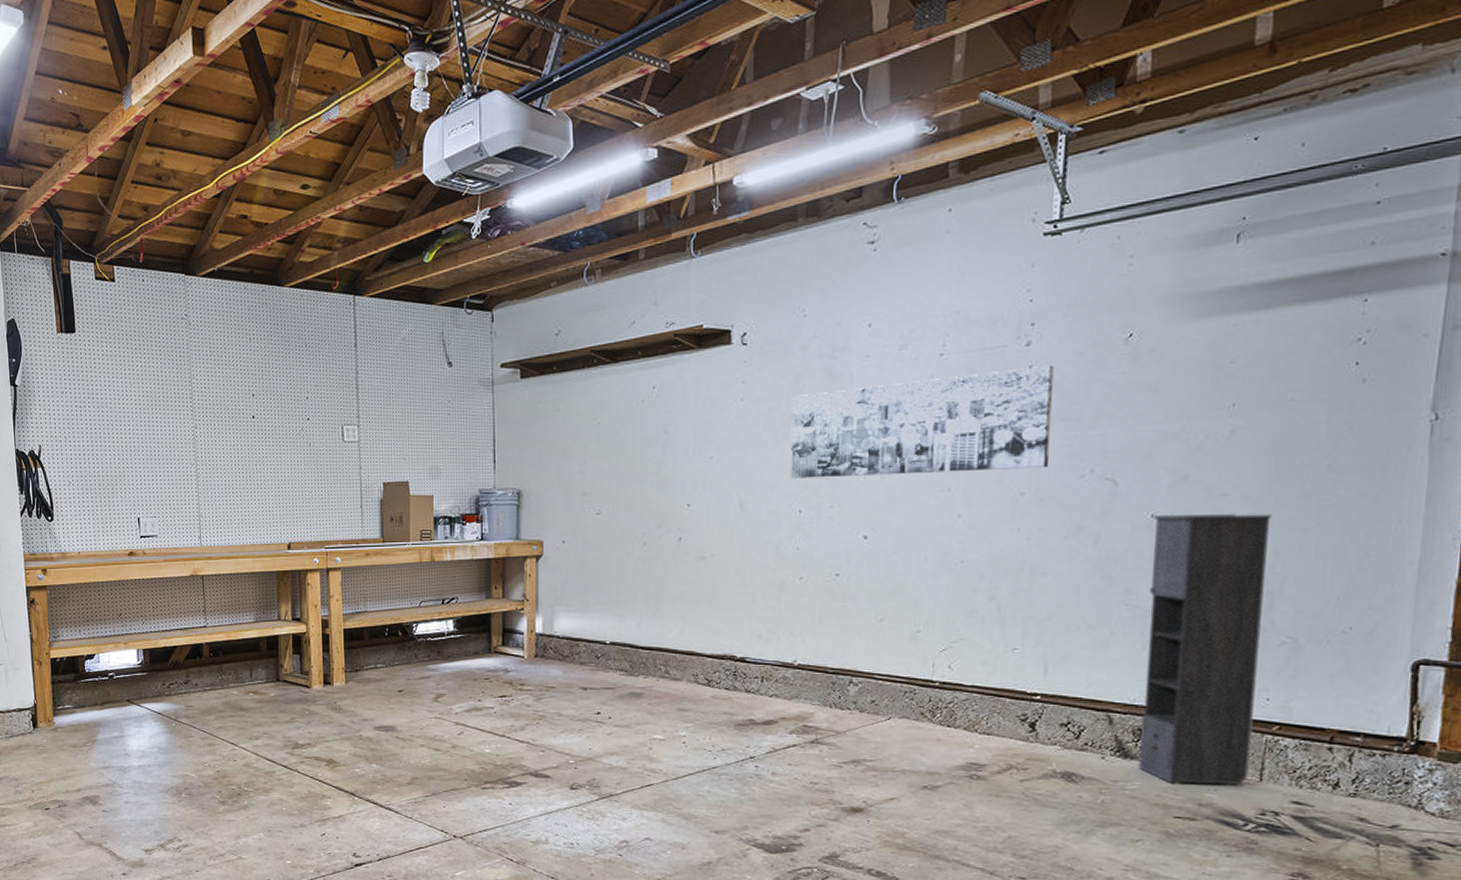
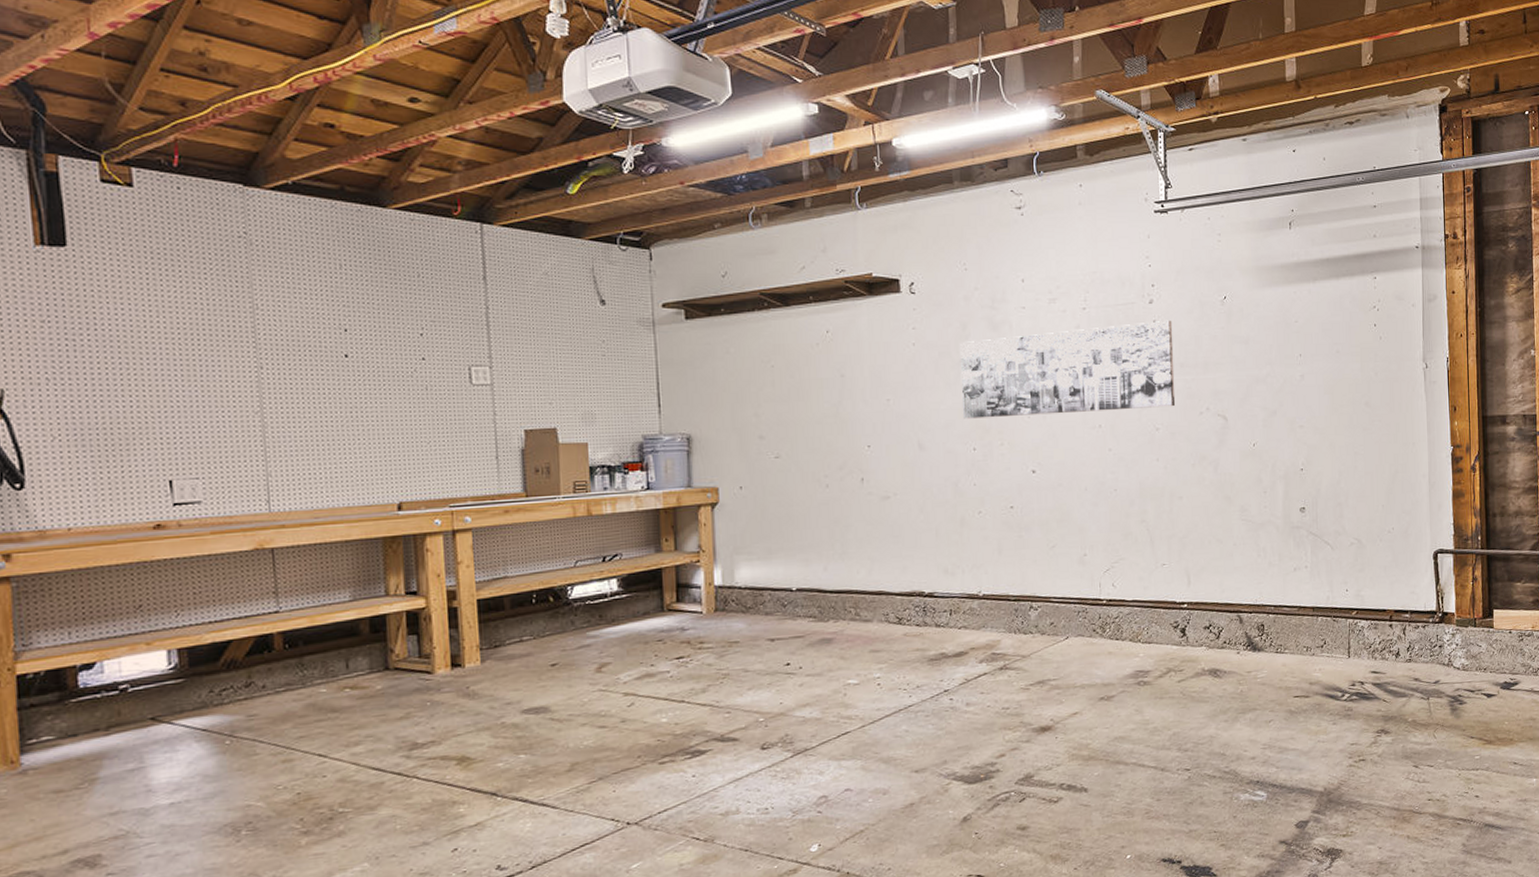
storage cabinet: present [1138,513,1272,786] -> none [1254,441,1340,669]

